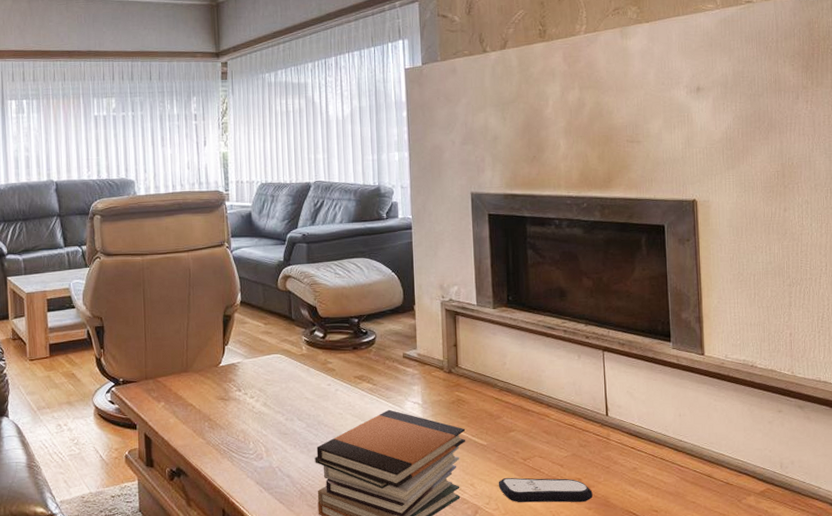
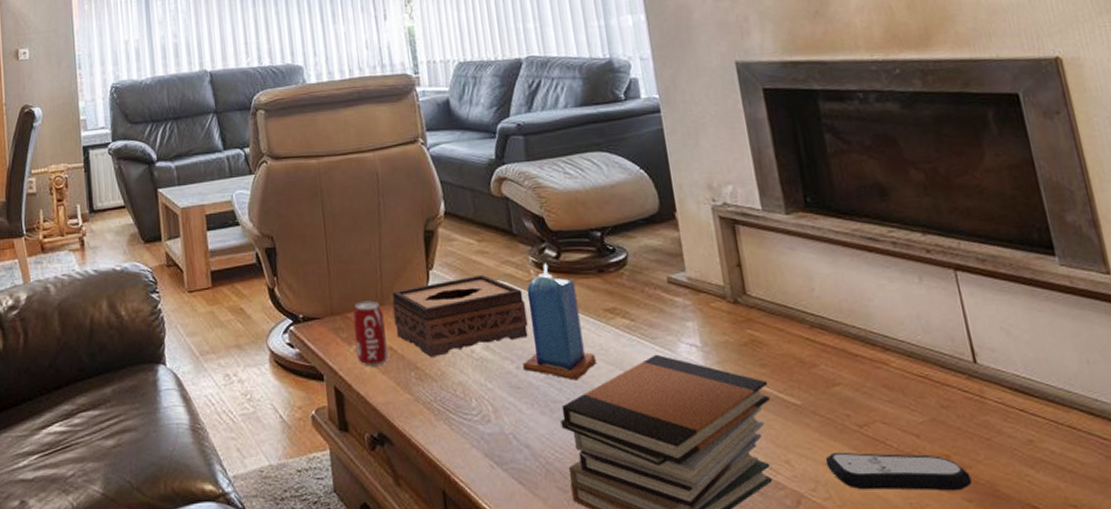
beverage can: none [162,368,188,418] -> present [352,300,388,367]
tissue box: none [194,350,297,412] -> present [392,275,528,358]
candle: none [291,341,345,429] -> present [523,263,597,381]

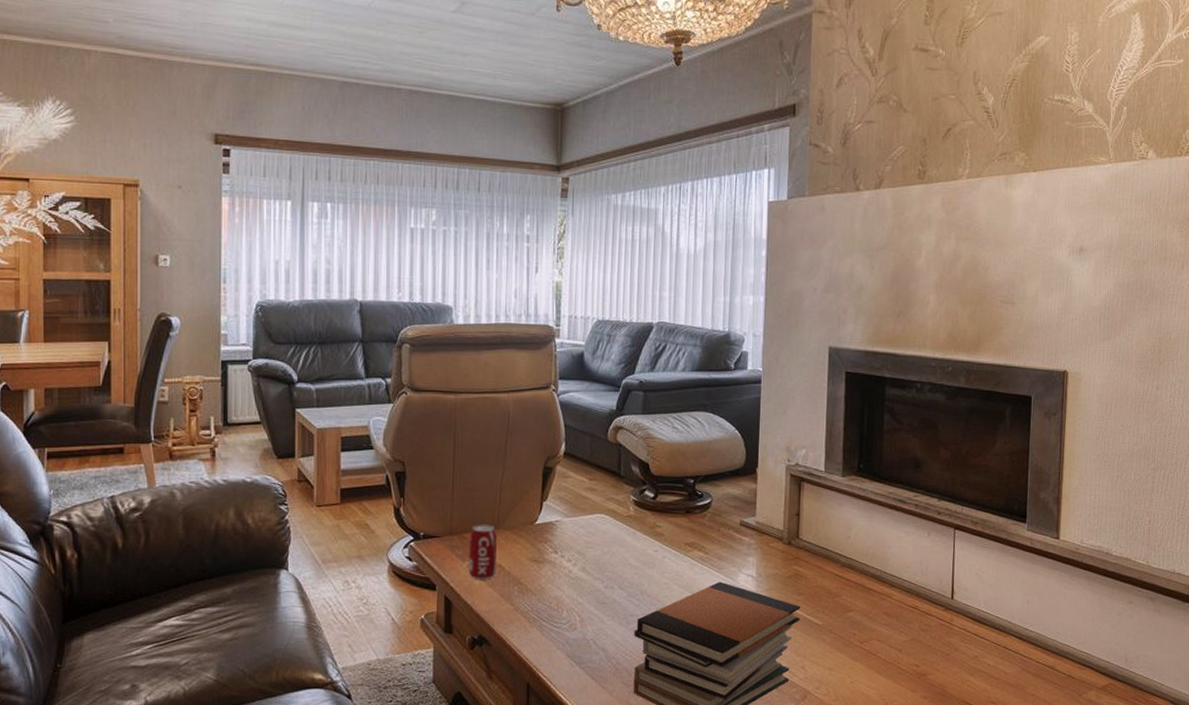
tissue box: present [392,275,528,358] -> none [505,509,621,575]
candle: present [523,263,597,381] -> none [611,502,672,599]
remote control: present [825,452,972,491] -> none [830,660,930,691]

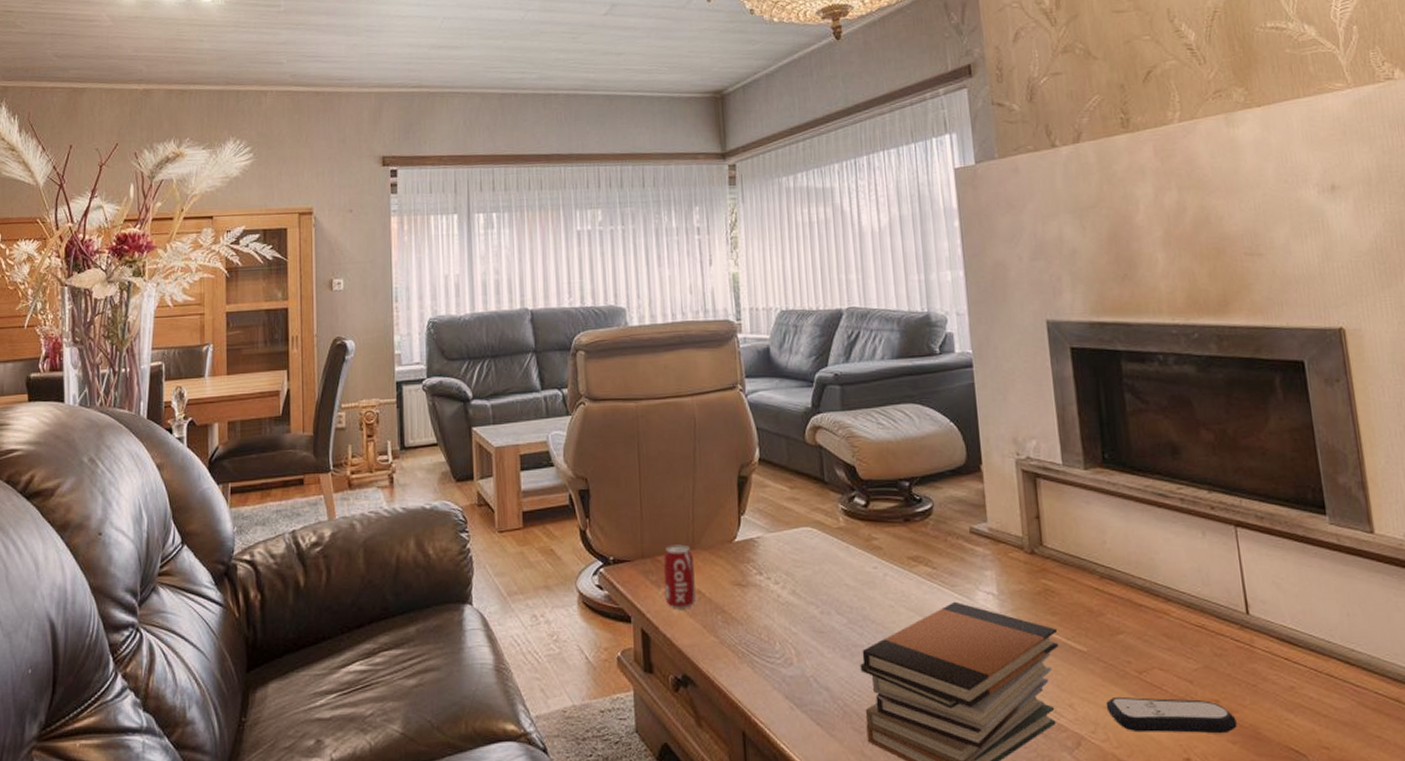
remote control: none [830,660,930,691] -> present [1105,696,1237,734]

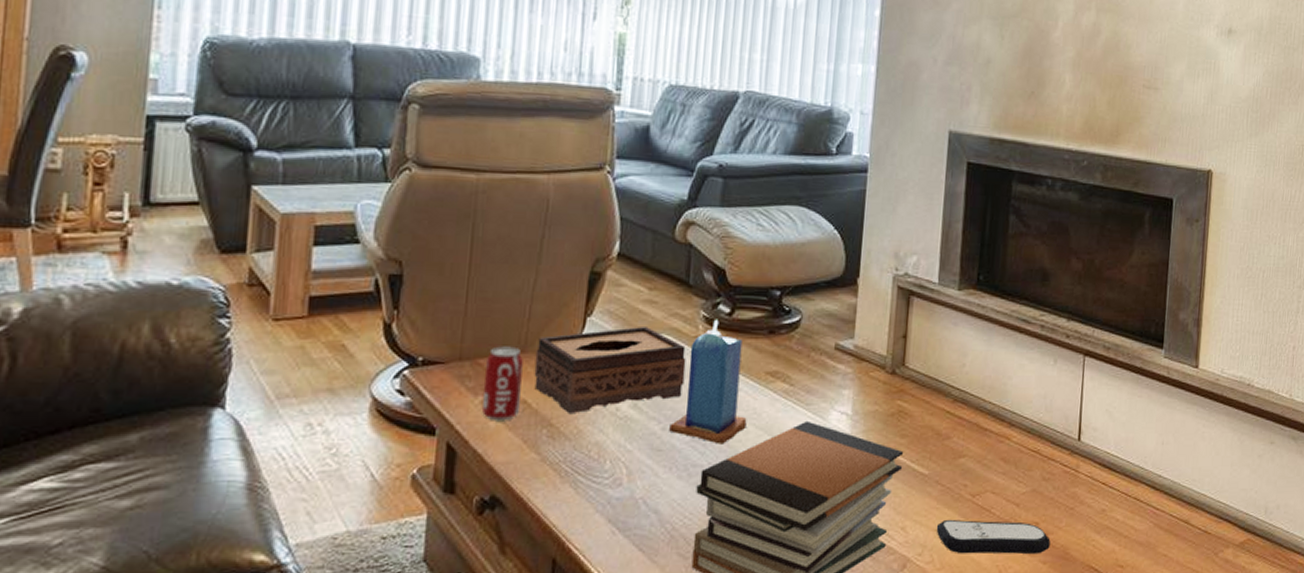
tissue box: none [702,521,834,602] -> present [534,327,686,414]
candle: none [827,511,898,626] -> present [669,319,747,444]

